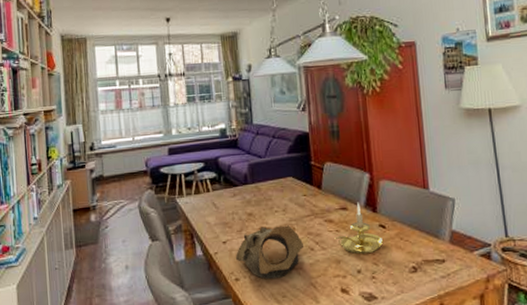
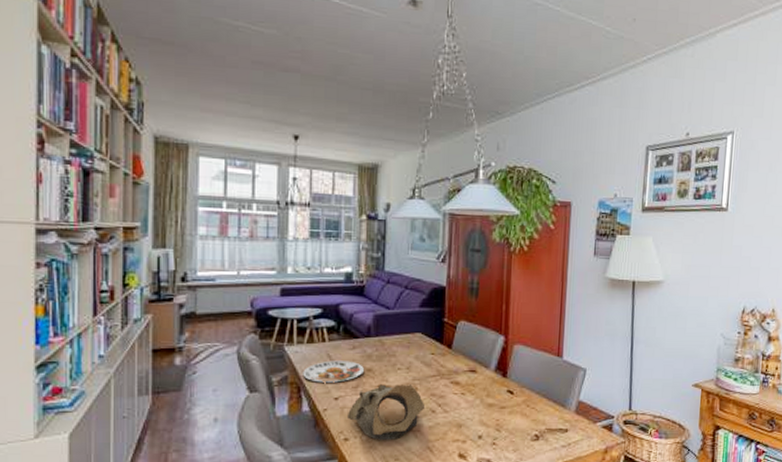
plate: none [193,207,245,229] -> present [303,360,364,383]
candle holder: present [334,202,383,255] -> none [459,365,509,420]

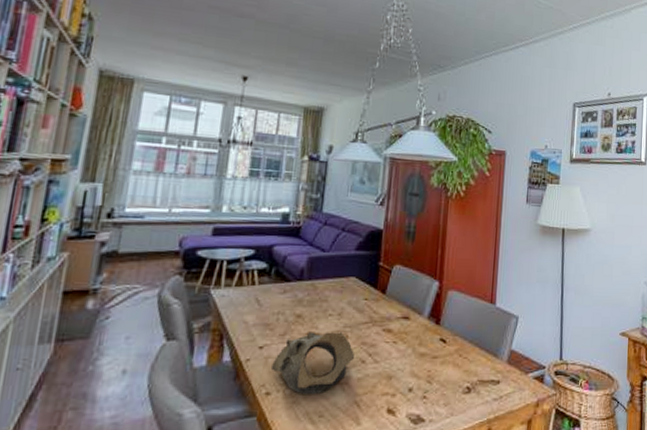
plate: present [303,360,364,383] -> none [227,305,293,330]

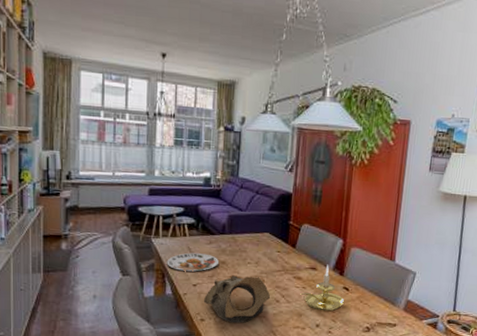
plate: none [227,305,293,330] -> present [167,252,219,272]
candle holder: none [390,312,441,370] -> present [300,264,344,312]

